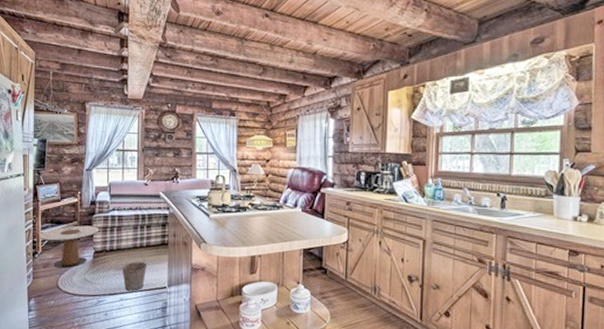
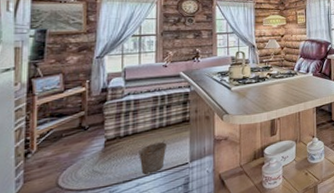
side table: present [40,225,99,268] -> none [35,113,111,165]

